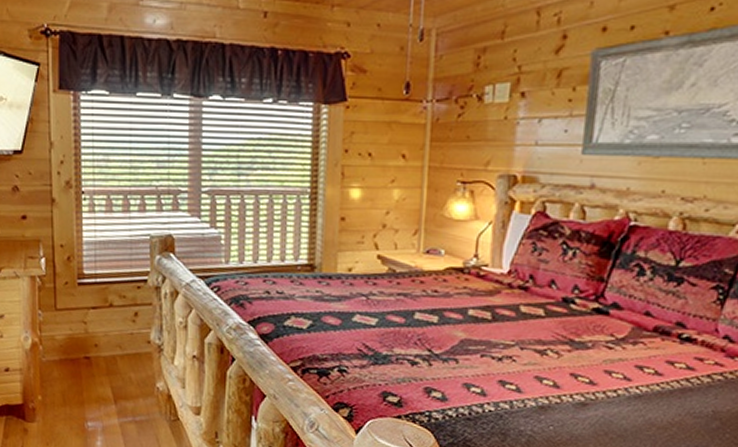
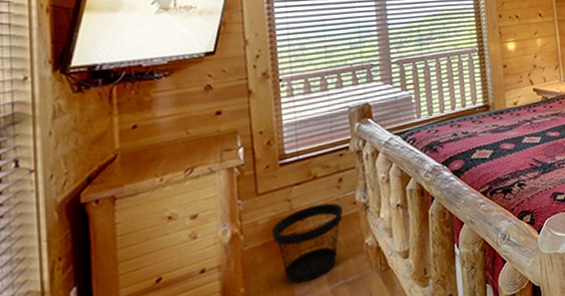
wastebasket: none [67,334,136,409] -> present [271,203,343,284]

